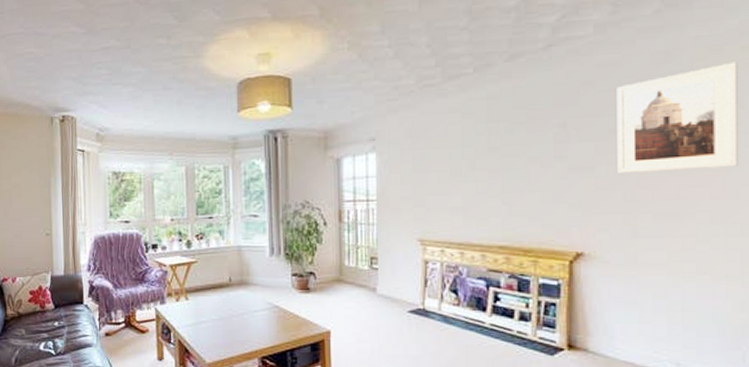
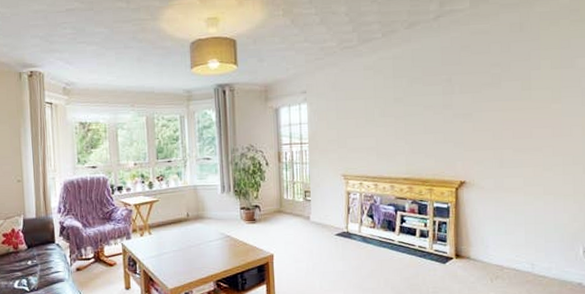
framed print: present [617,61,738,173] -> none [487,32,570,118]

